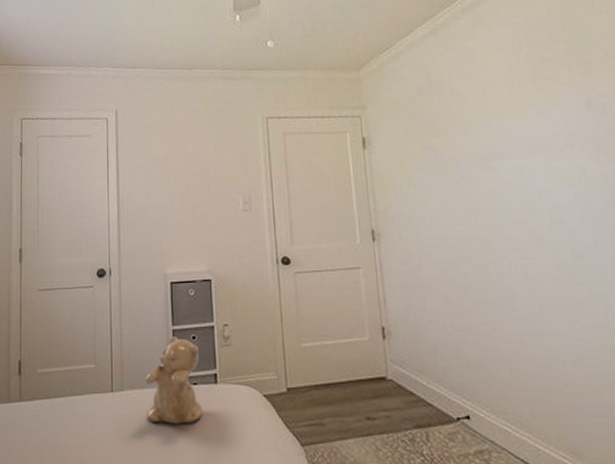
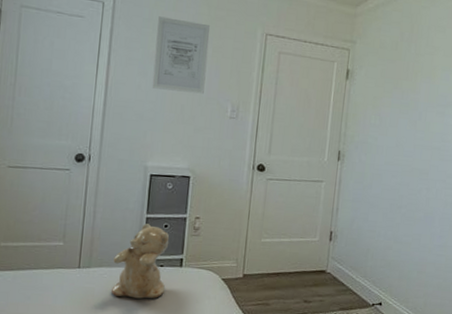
wall art: none [158,120,212,193] -> present [152,16,210,94]

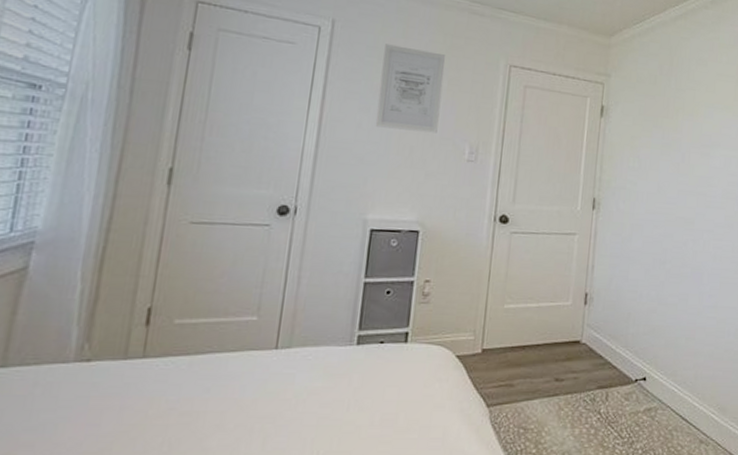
teddy bear: present [110,224,170,299] -> none [316,290,393,385]

